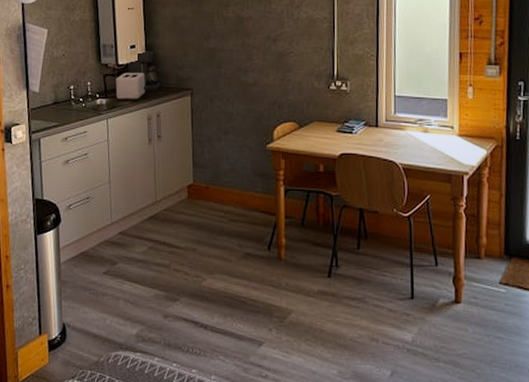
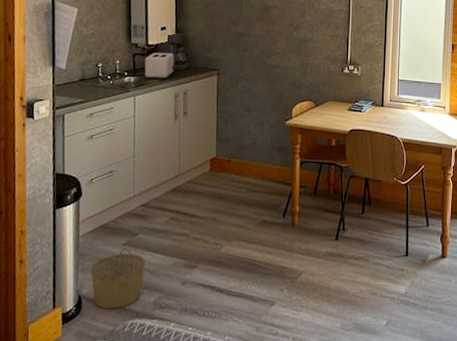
basket: none [73,277,126,340] -> present [90,248,145,310]

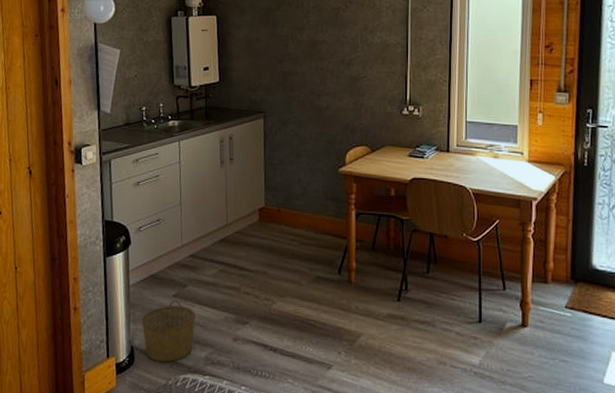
toaster: present [144,53,175,80] -> none [188,95,220,123]
coffee maker: present [157,33,190,71] -> none [201,73,235,114]

